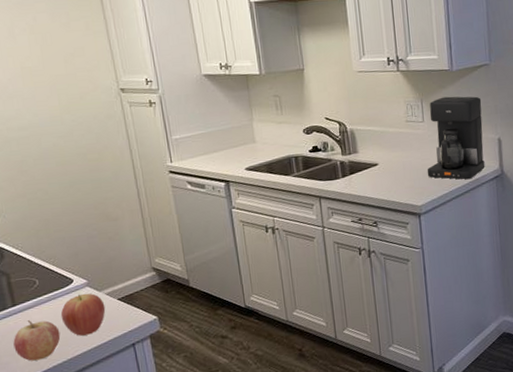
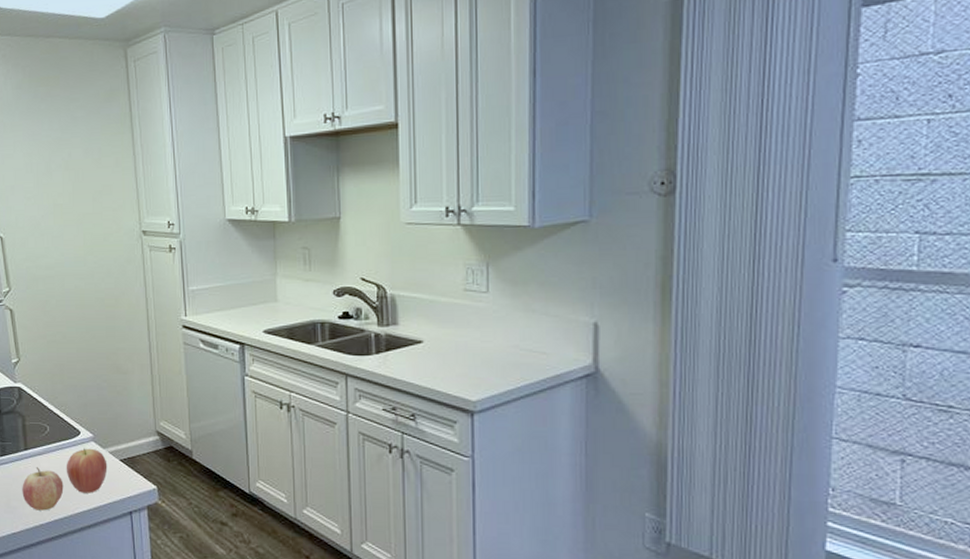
coffee maker: present [427,96,485,180] -> none [487,261,573,375]

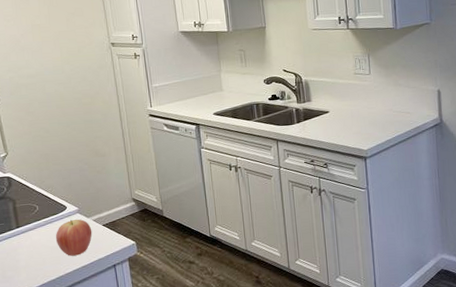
fruit: present [22,467,64,511] -> none [16,240,55,277]

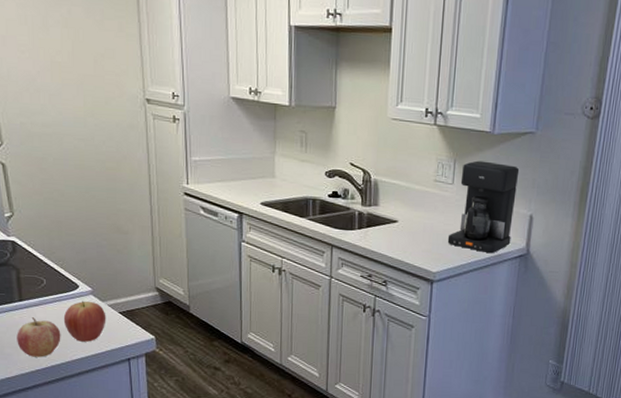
fruit: none [16,240,55,277] -> present [17,317,61,357]
coffee maker: none [372,51,426,127] -> present [447,160,520,254]

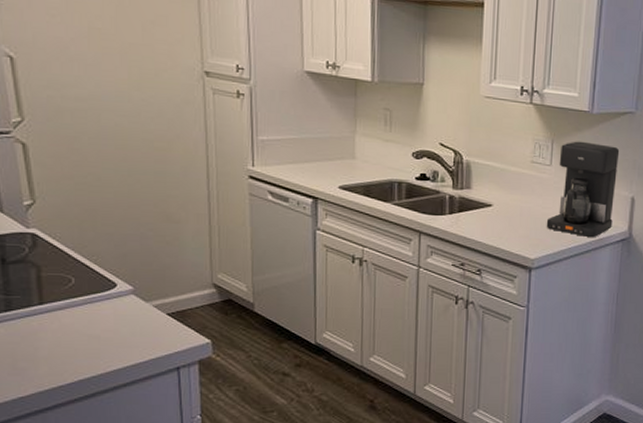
fruit: present [17,317,61,357] -> none [34,323,92,371]
fruit: present [63,300,106,342] -> none [96,301,151,350]

